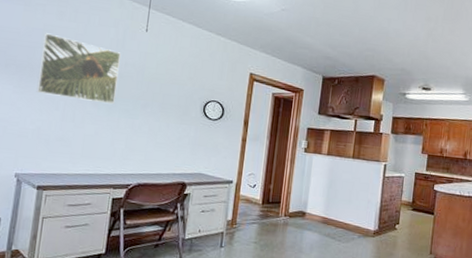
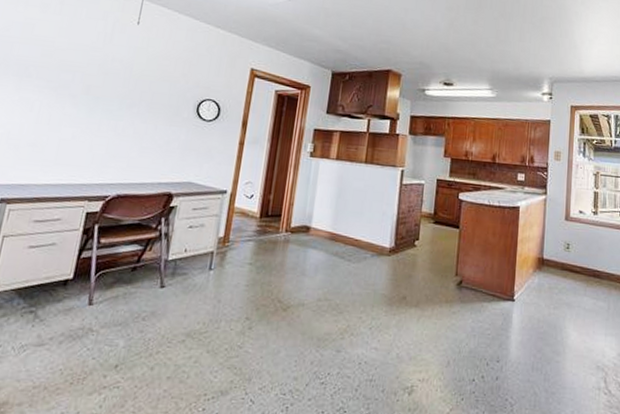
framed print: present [36,33,121,105] -> none [9,27,108,105]

